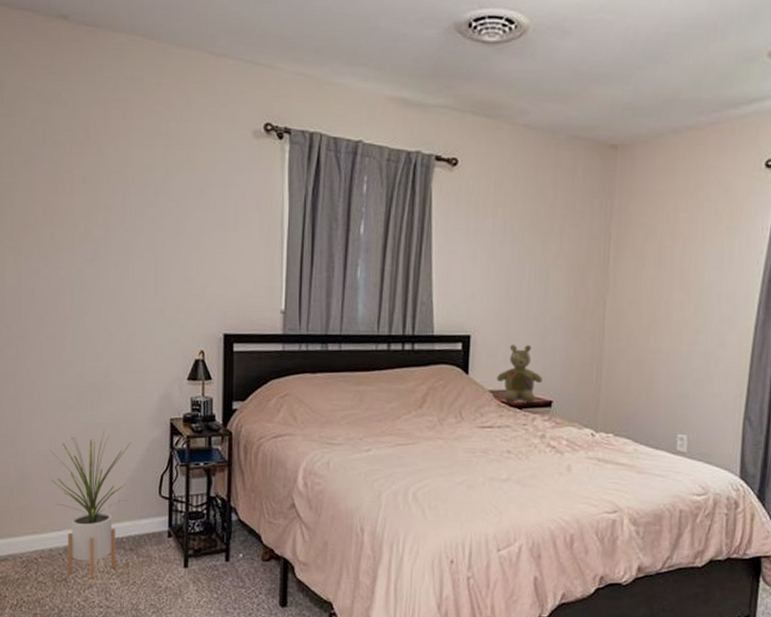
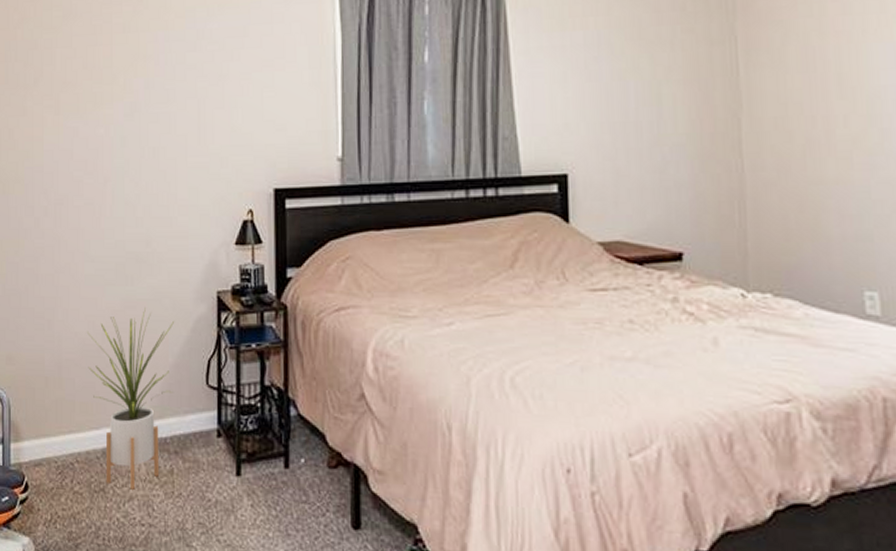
stuffed bear: present [497,345,543,404] -> none [606,183,667,257]

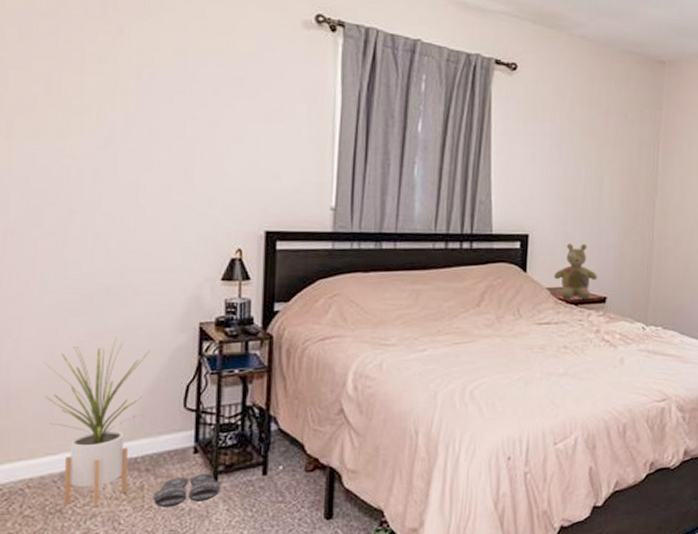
slippers: none [182,460,245,497] -> present [153,473,222,507]
stuffed bear: none [606,183,667,257] -> present [554,244,597,300]

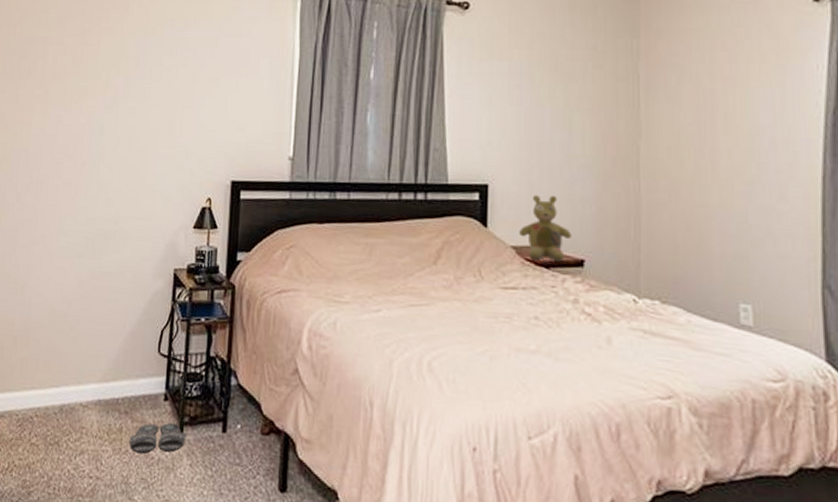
house plant: present [44,337,150,508] -> none [53,279,134,445]

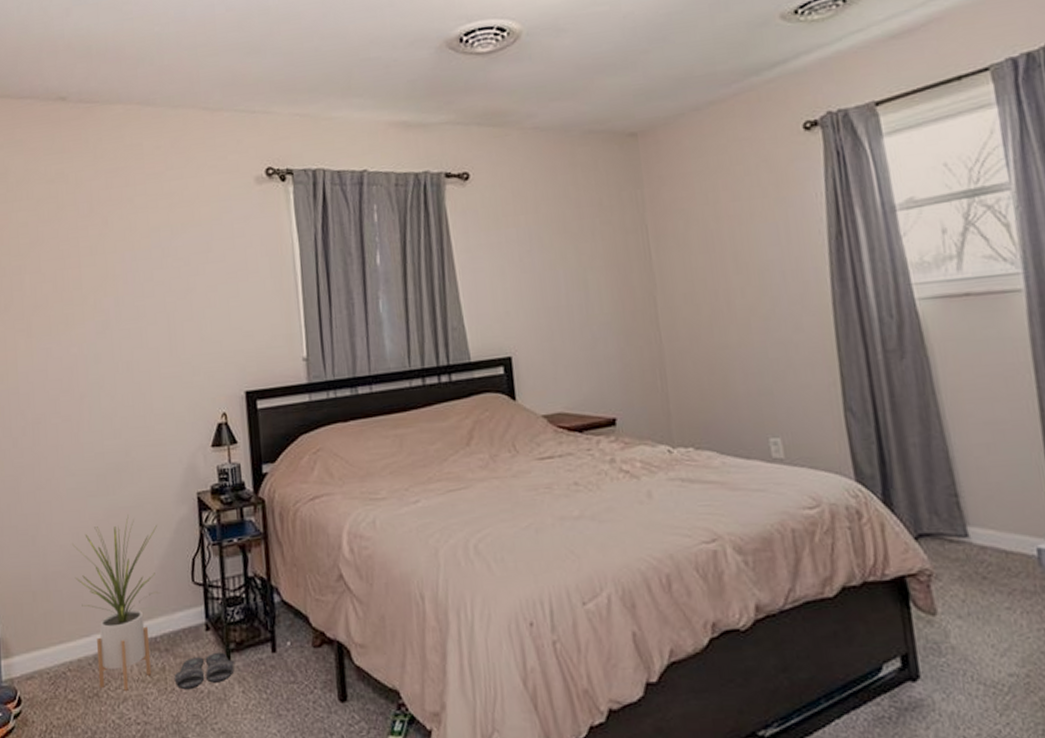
house plant: none [53,279,134,445] -> present [72,514,159,691]
stuffed bear: present [519,195,571,262] -> none [548,359,601,427]

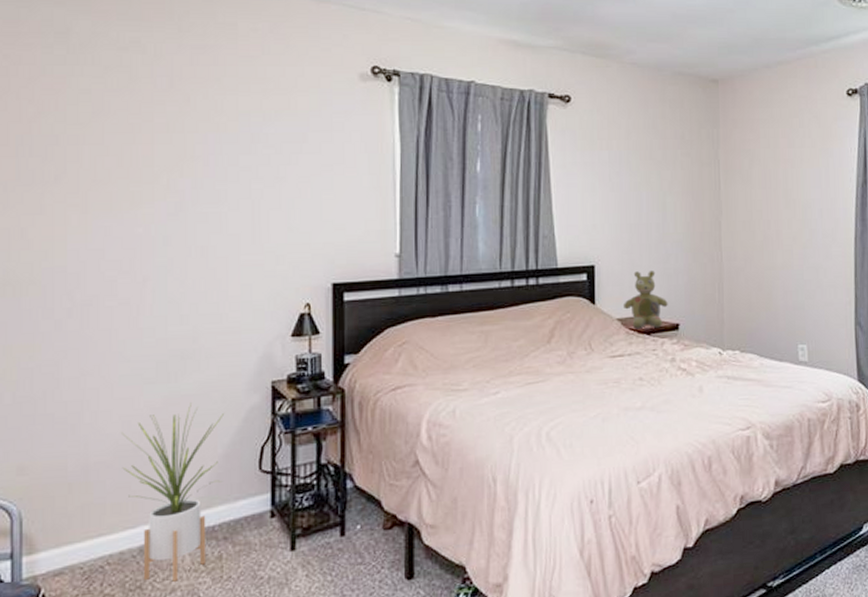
slippers: present [174,652,235,690] -> none [231,537,300,577]
stuffed bear: none [548,359,601,427] -> present [624,271,668,329]

